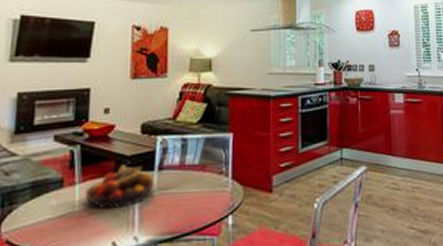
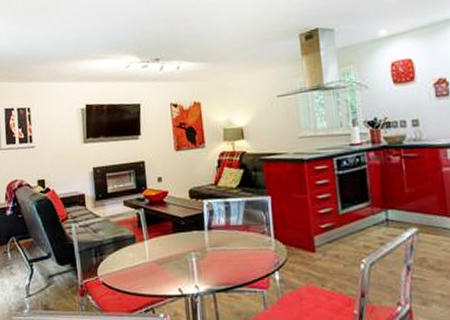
fruit bowl: present [84,164,155,210] -> none [152,224,206,262]

